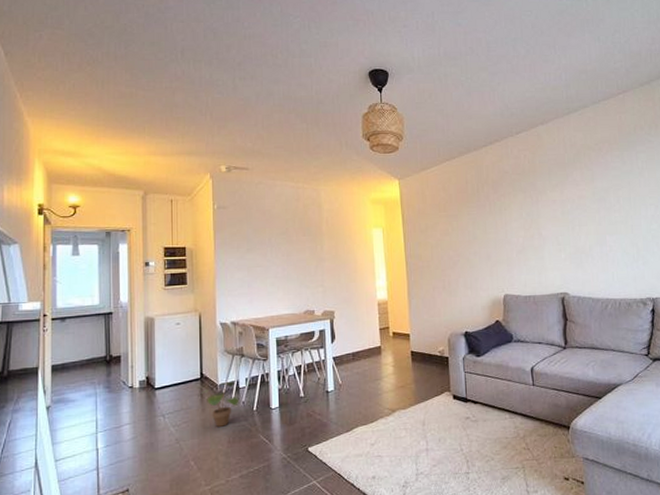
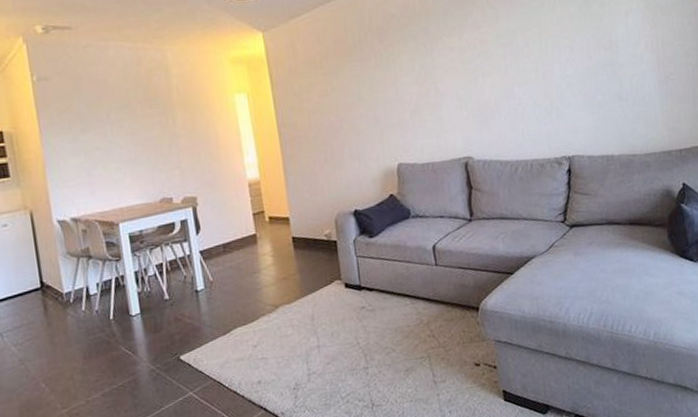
potted plant: present [198,382,238,427] -> none [40,288,91,342]

